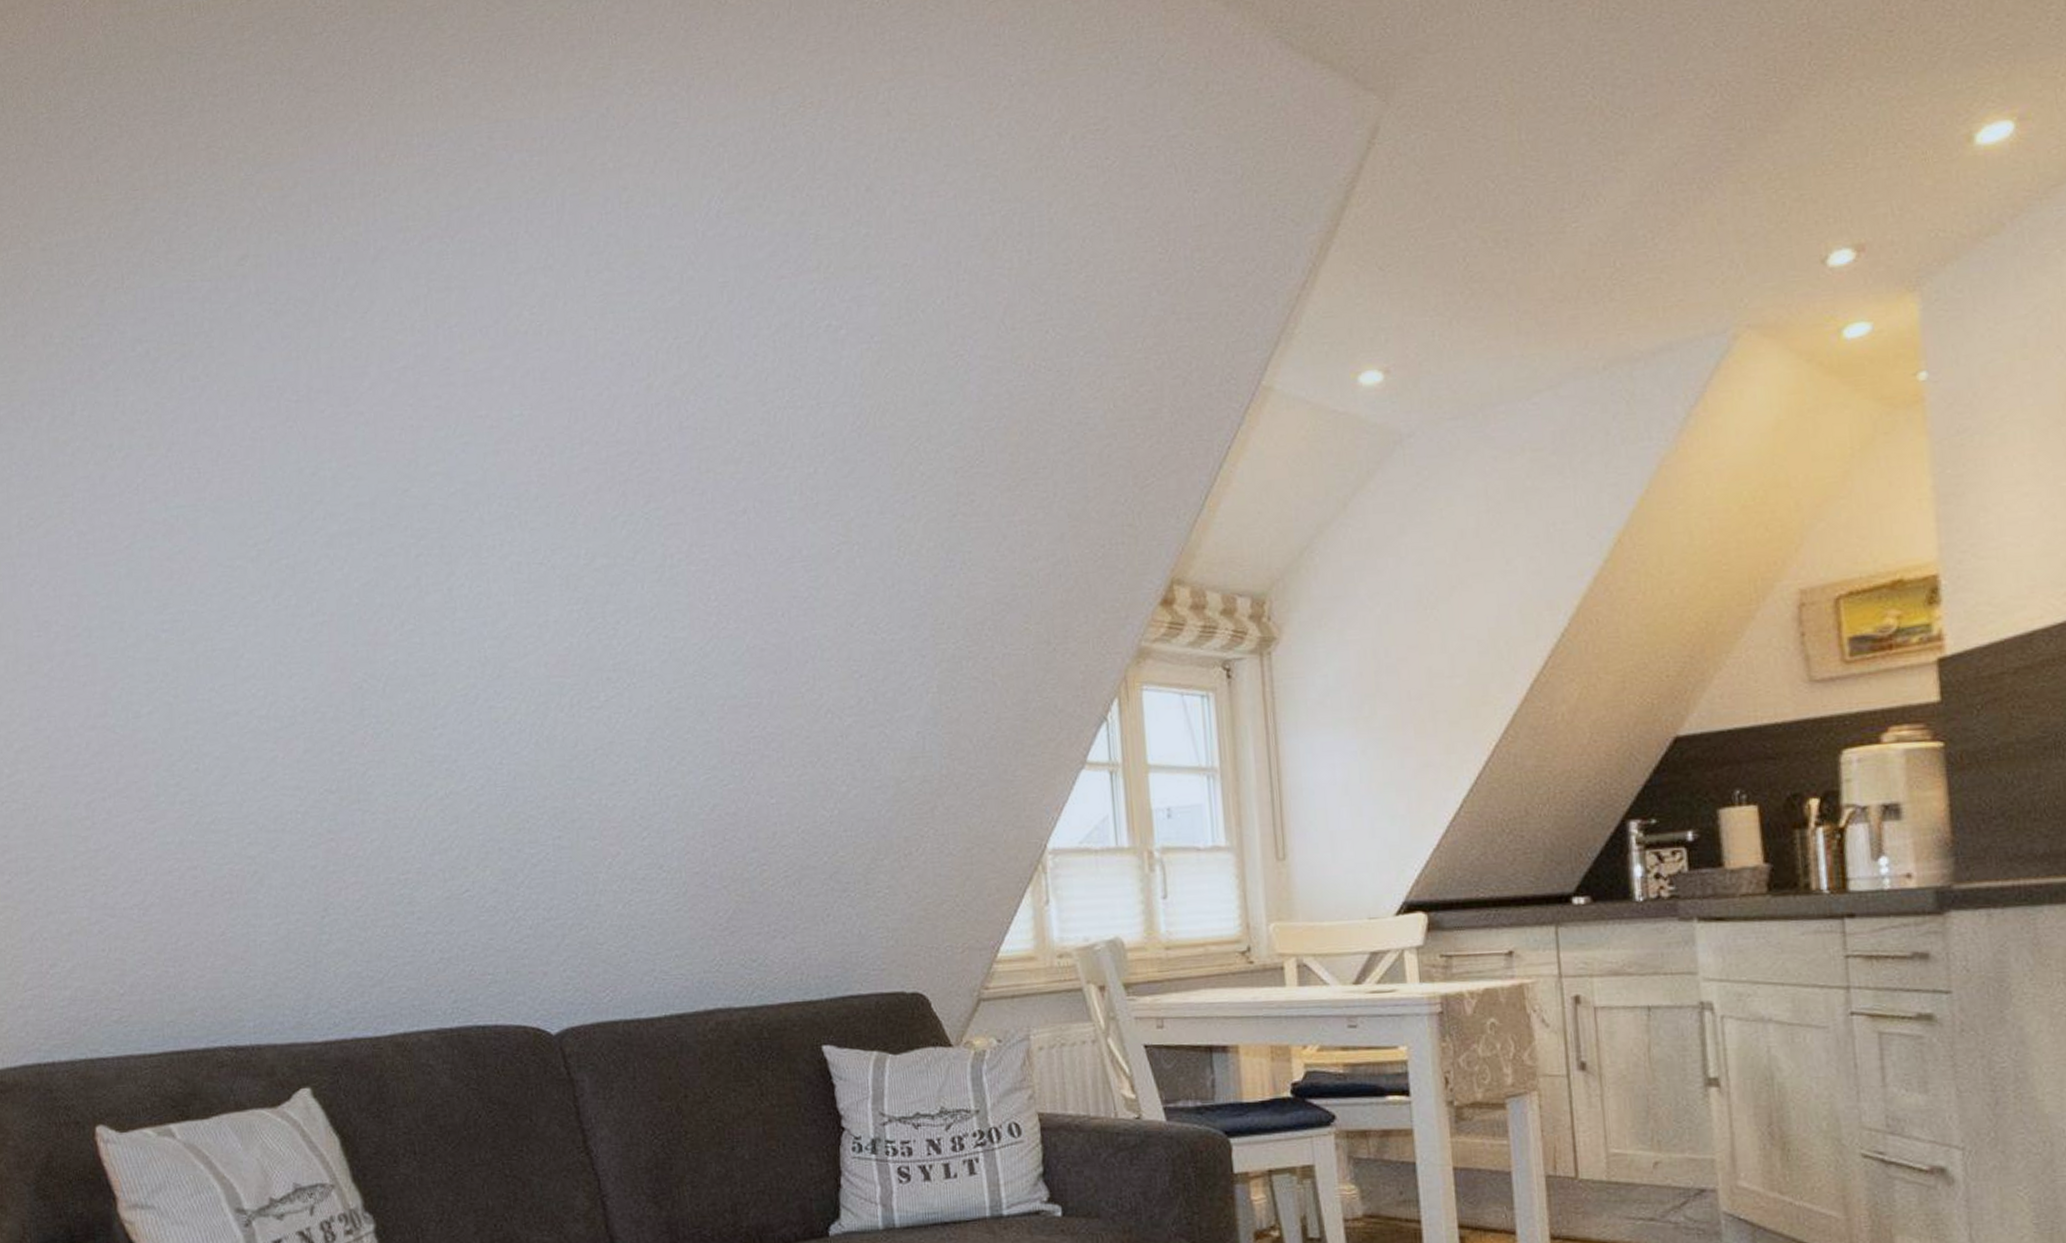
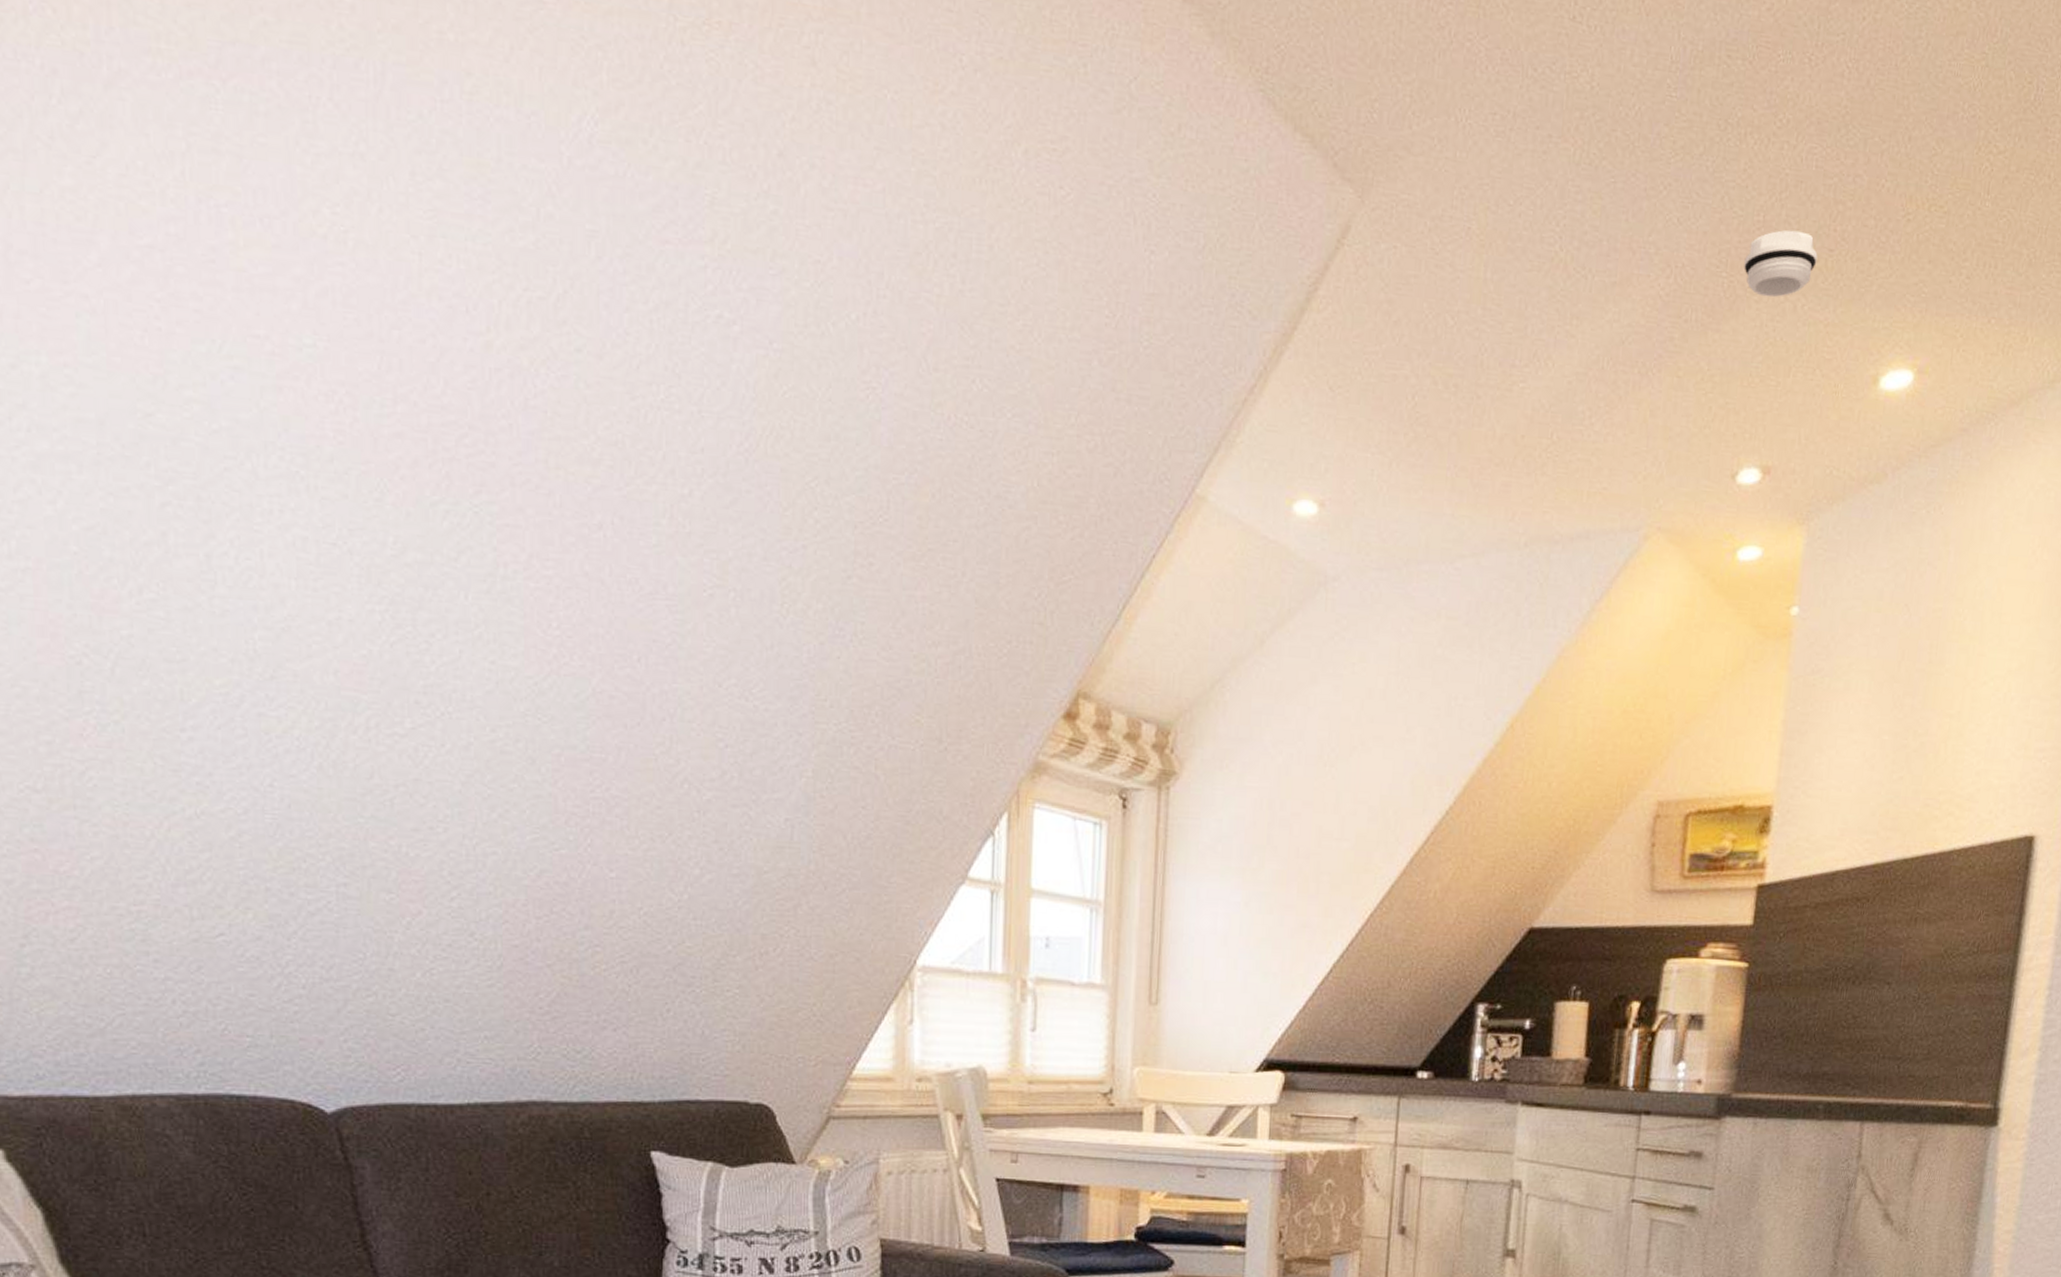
smoke detector: none [1794,21,1877,90] -> present [1744,229,1818,298]

